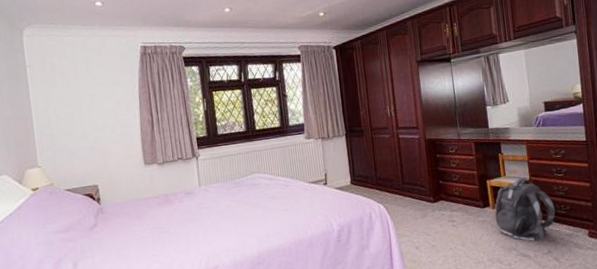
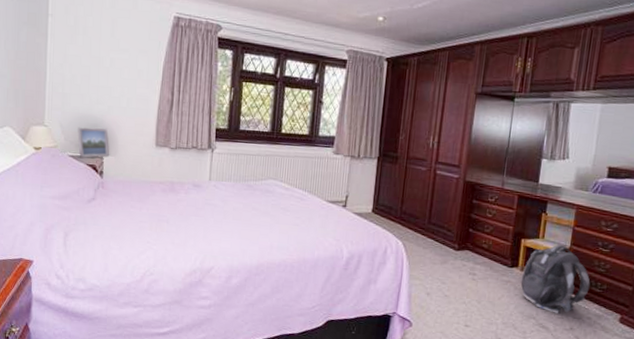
picture frame: none [70,157,104,191] -> present [77,127,110,159]

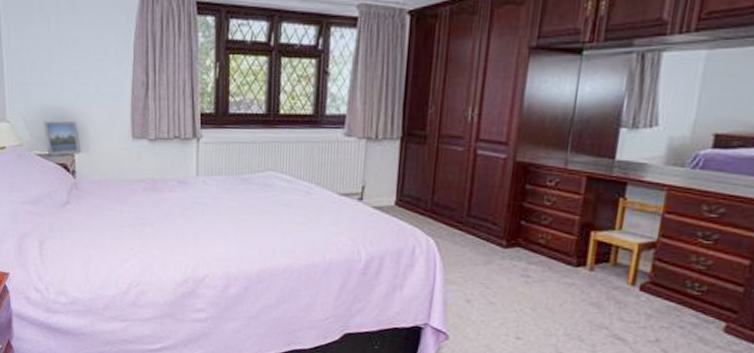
backpack: present [520,244,591,314] -> none [589,236,685,322]

